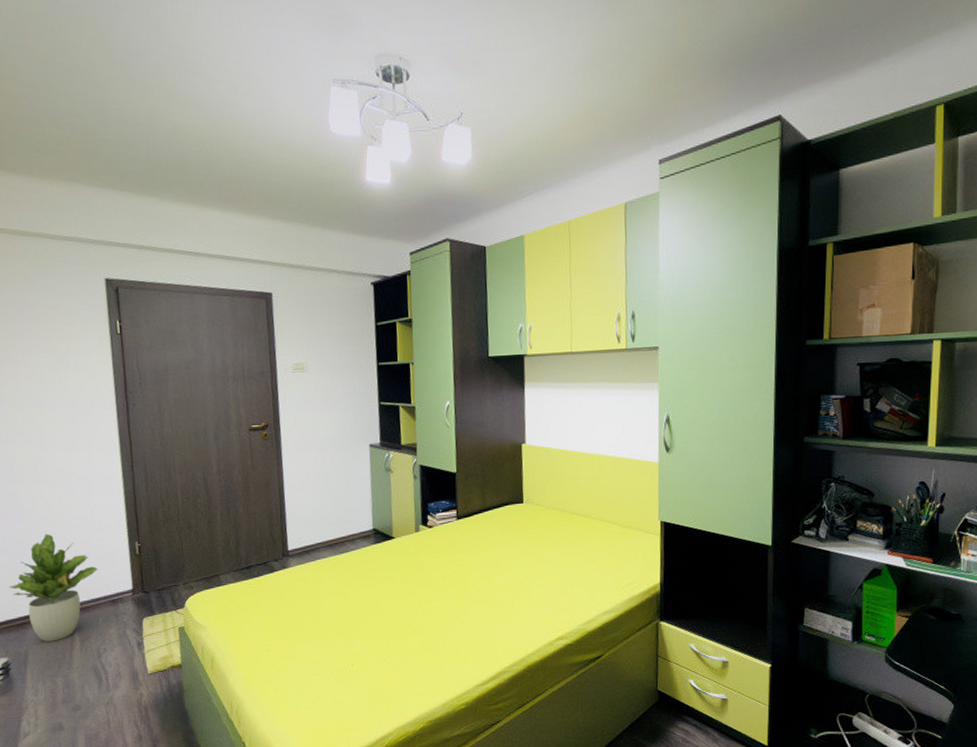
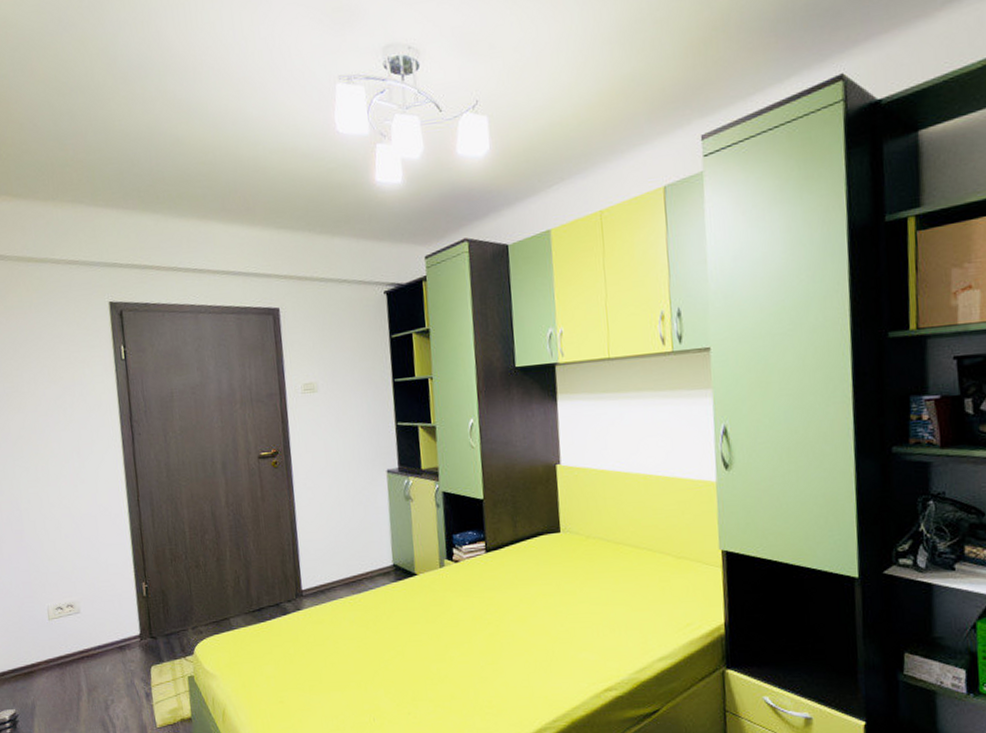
potted plant: present [8,533,98,642] -> none [15,574,105,692]

